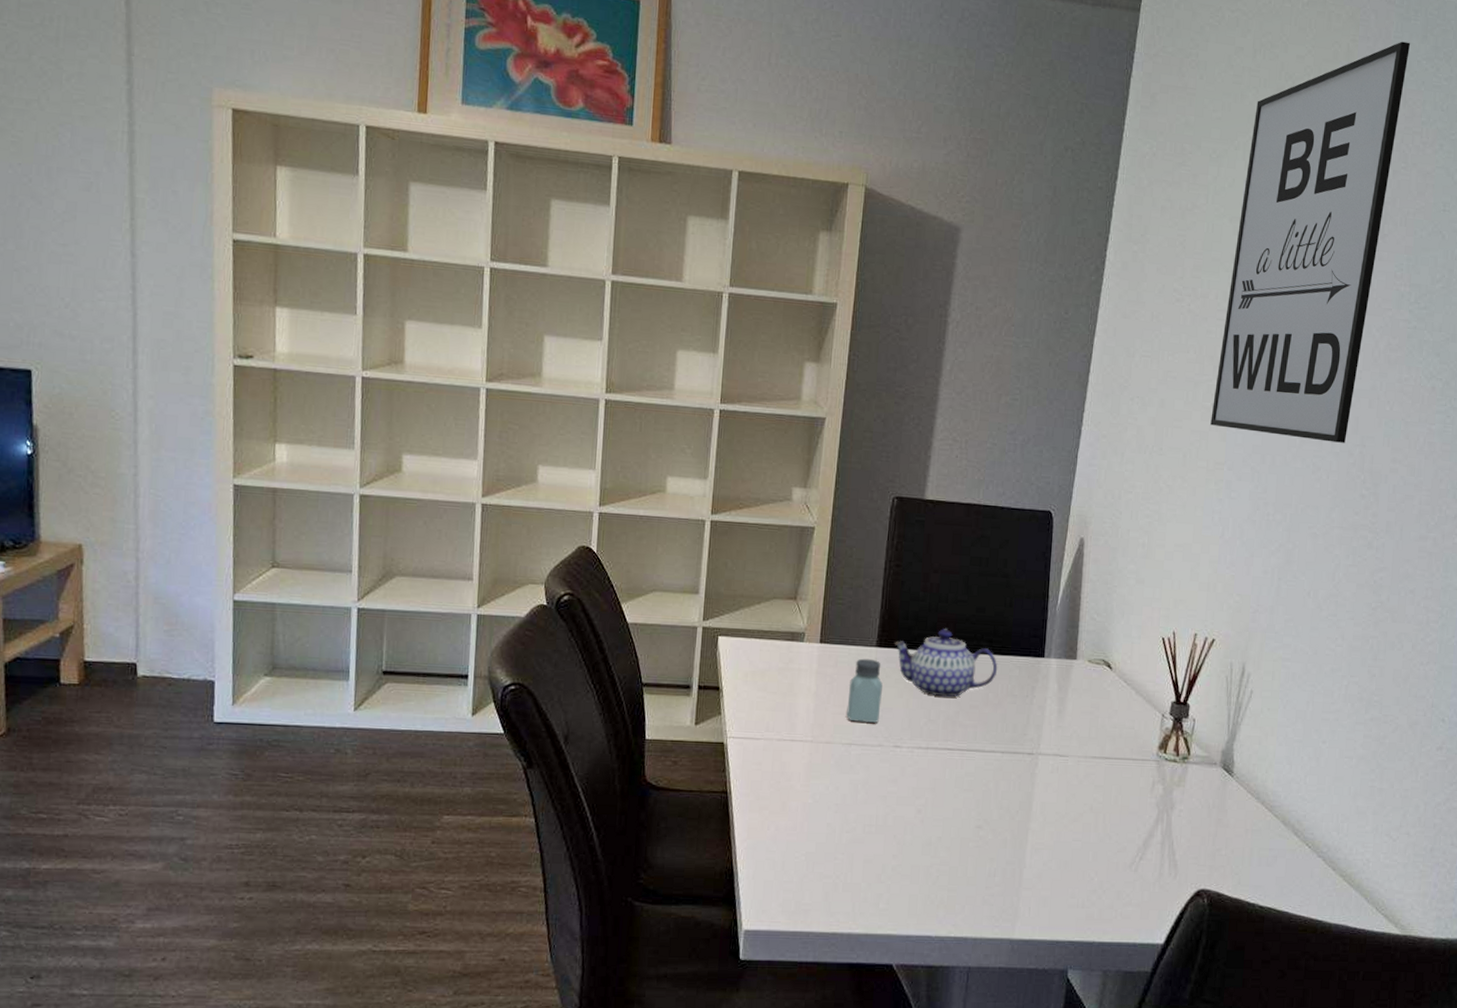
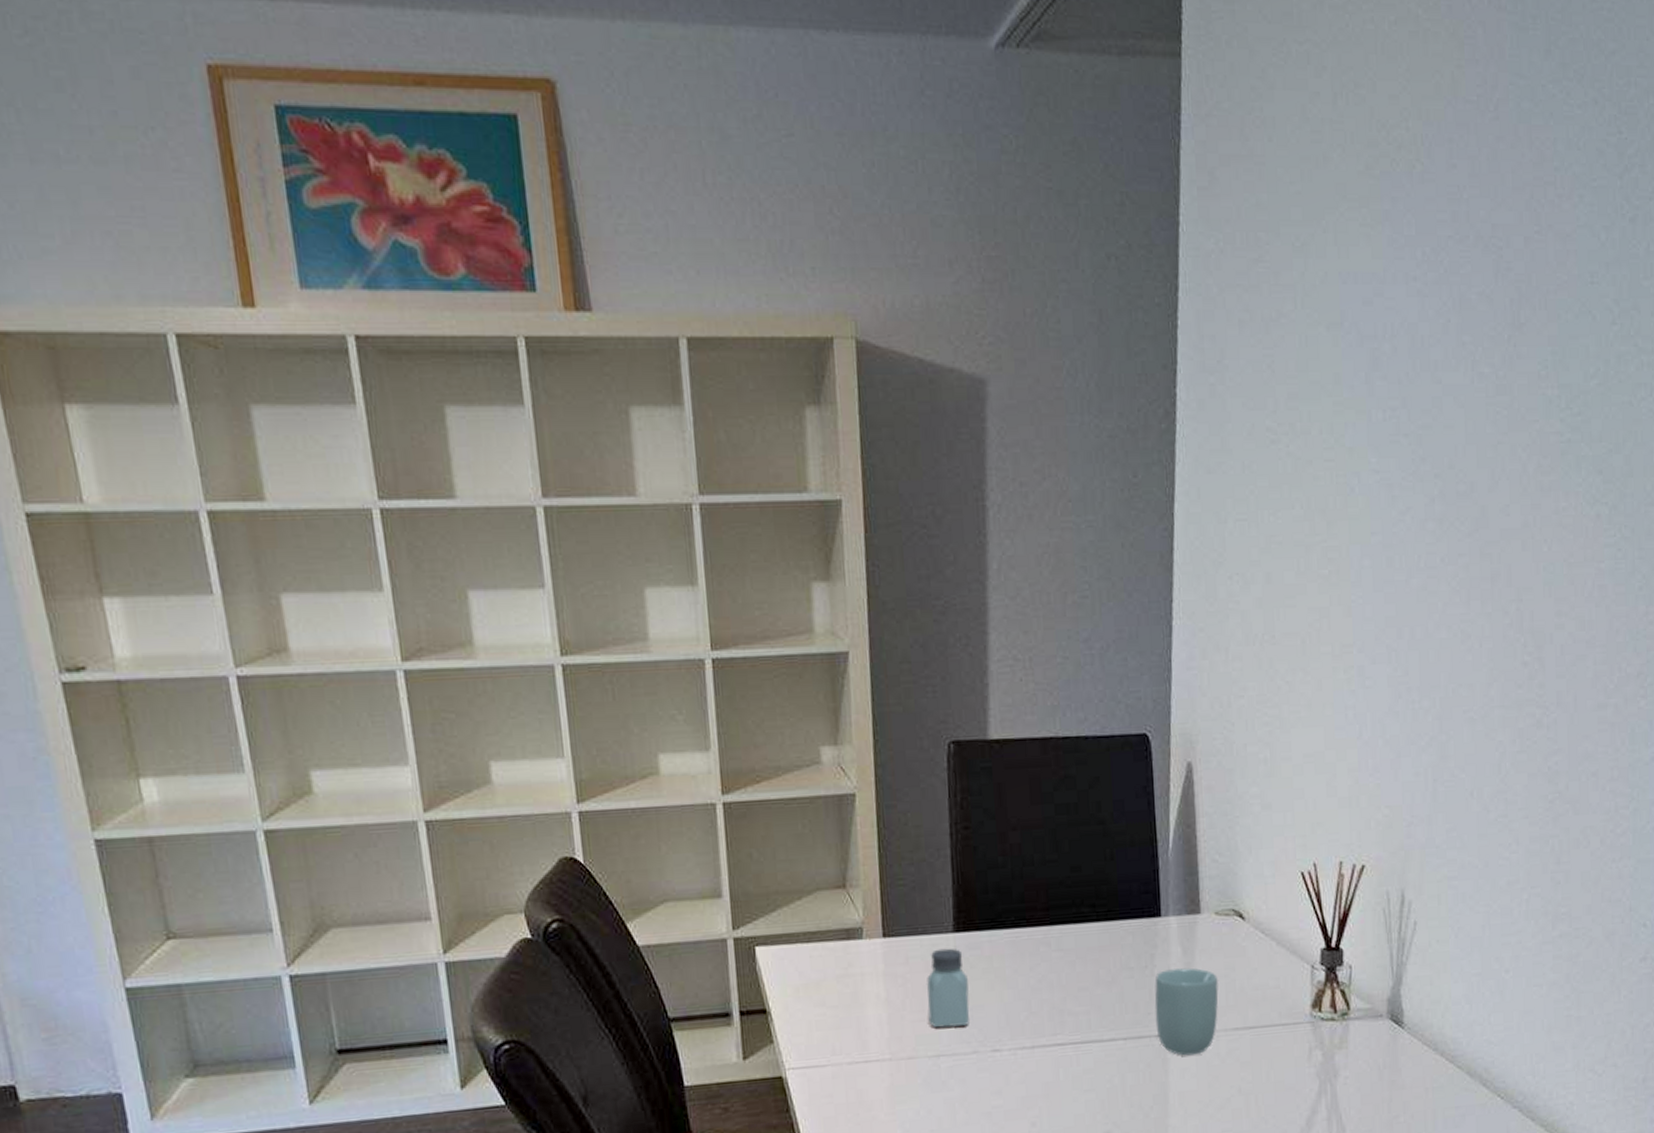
teapot: present [894,629,998,697] -> none [974,898,1106,982]
cup: none [1029,701,1085,774] -> present [1154,968,1219,1056]
wall art: present [1210,41,1410,443] -> none [1330,60,1530,601]

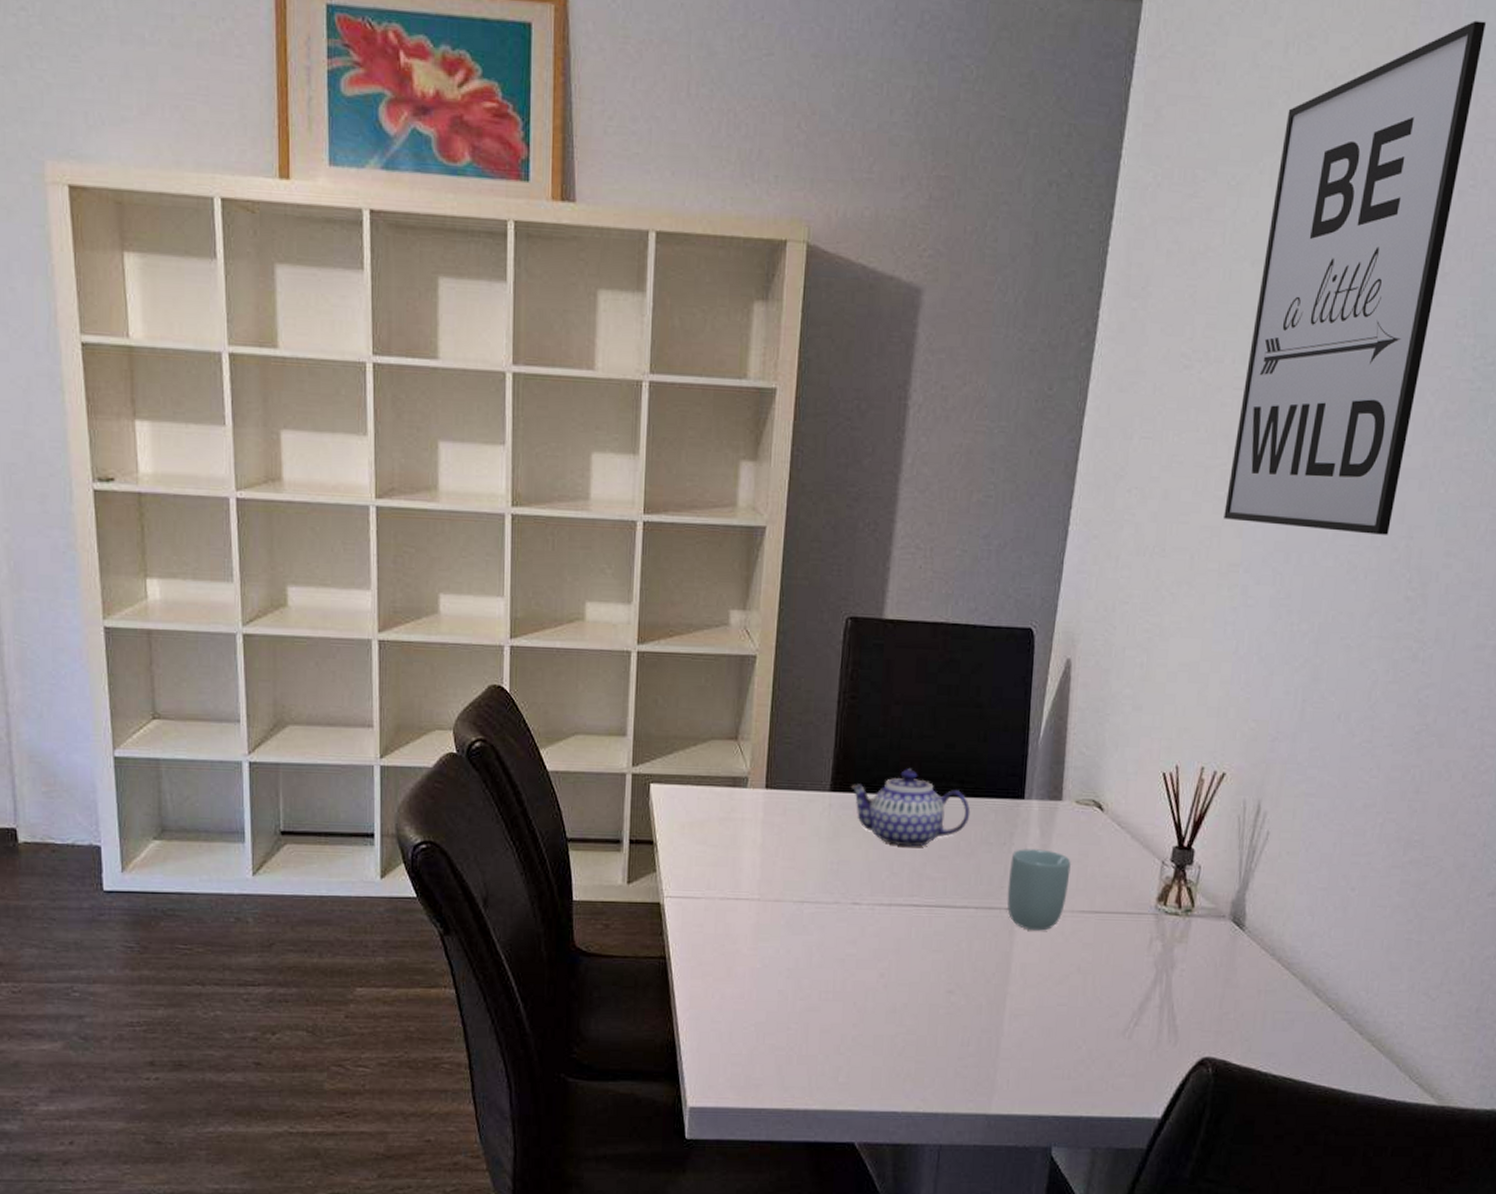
saltshaker: present [926,948,970,1028] -> none [797,805,838,879]
teapot: none [974,898,1106,982] -> present [850,769,971,847]
wall art: none [1330,60,1530,601] -> present [1224,20,1486,535]

